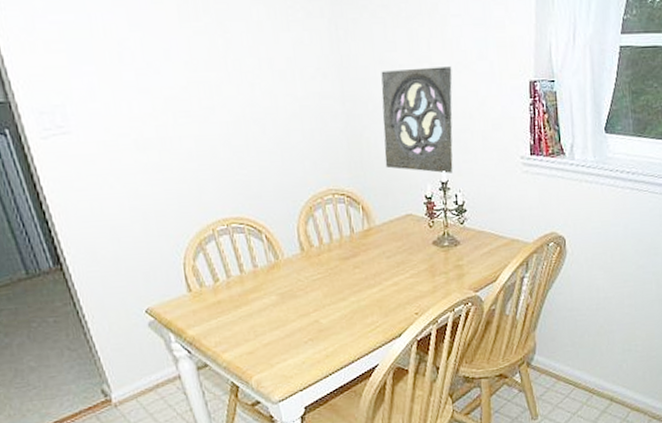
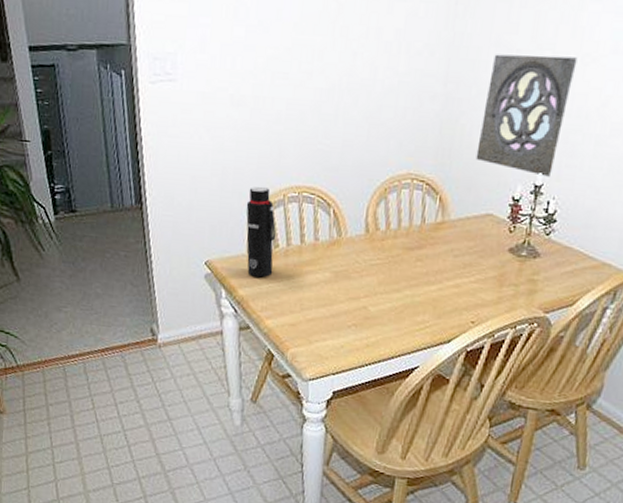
water bottle: none [175,226,219,315] -> present [246,187,276,278]

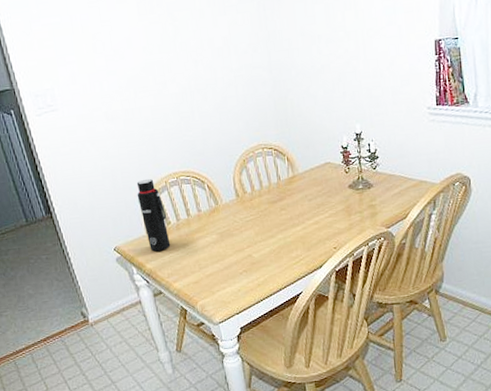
wall ornament: present [475,54,578,177] -> none [302,33,366,126]

